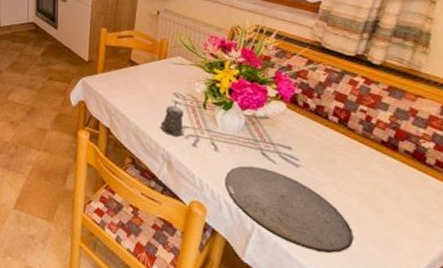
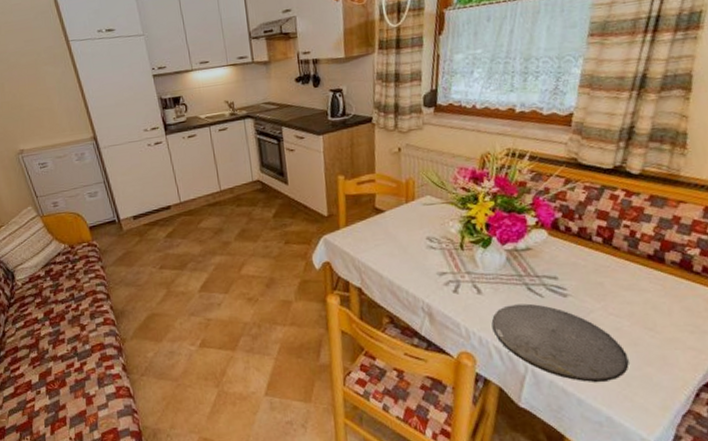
pepper shaker: present [160,101,184,138] -> none [416,246,443,286]

